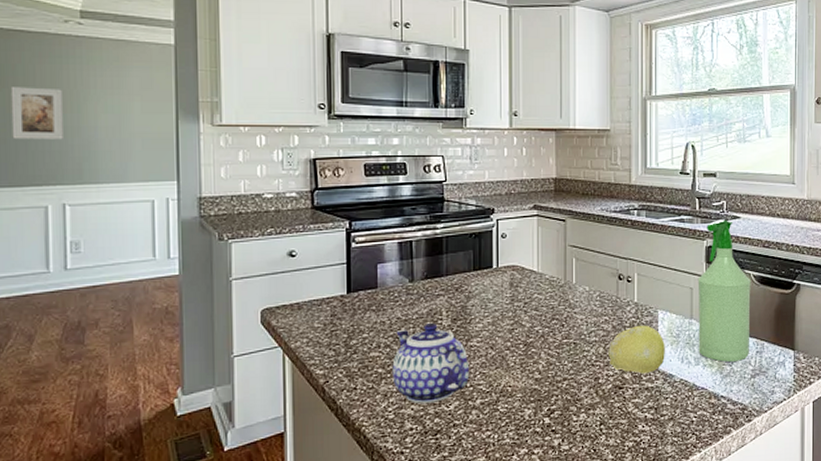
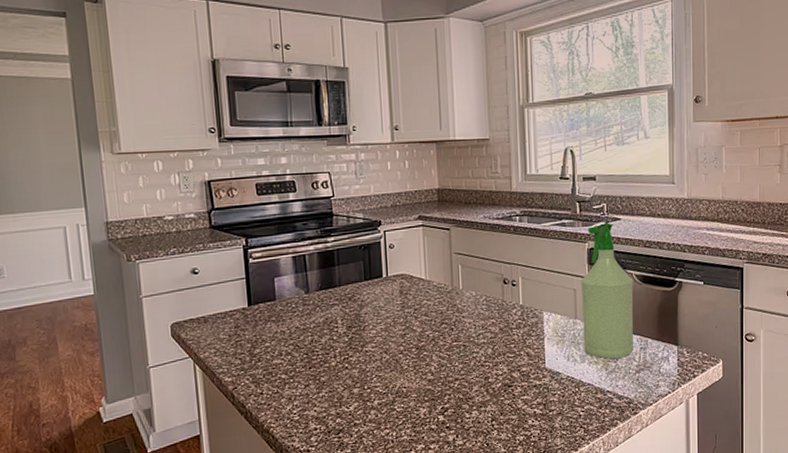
teapot: present [392,322,470,404] -> none [294,330,367,406]
fruit: present [608,325,665,374] -> none [497,326,551,372]

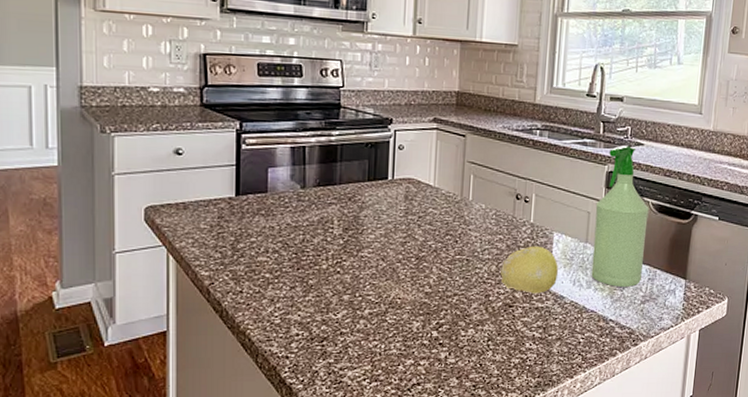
fruit: none [497,326,551,372] -> present [500,246,558,294]

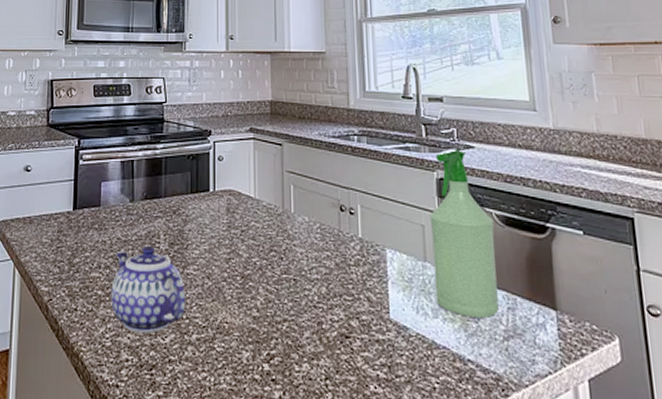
teapot: none [280,230,360,311] -> present [111,245,186,334]
fruit: present [500,246,558,294] -> none [332,264,397,323]

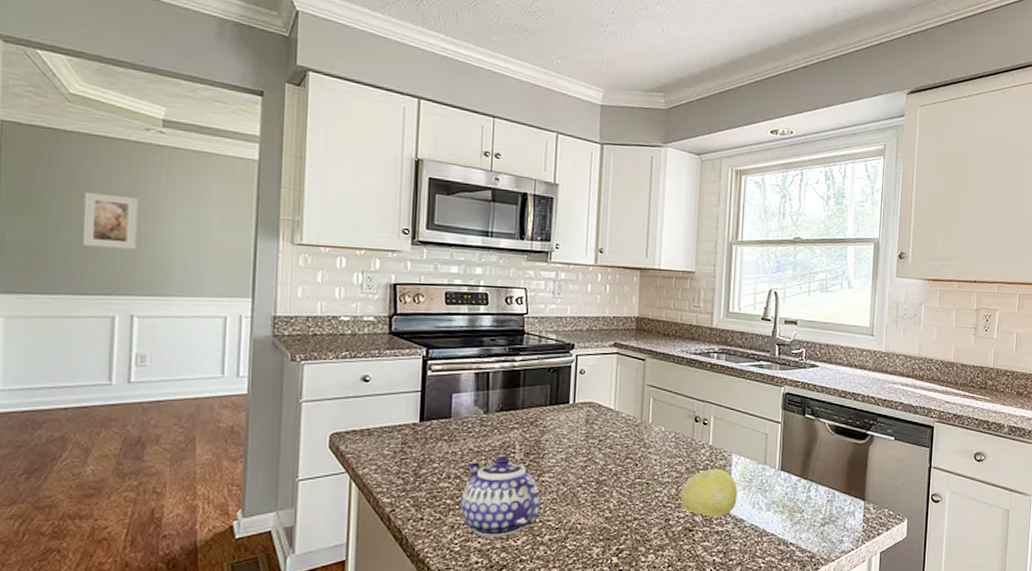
fruit: none [332,264,397,323] -> present [680,468,737,517]
spray bottle: present [429,149,499,318] -> none [770,367,826,509]

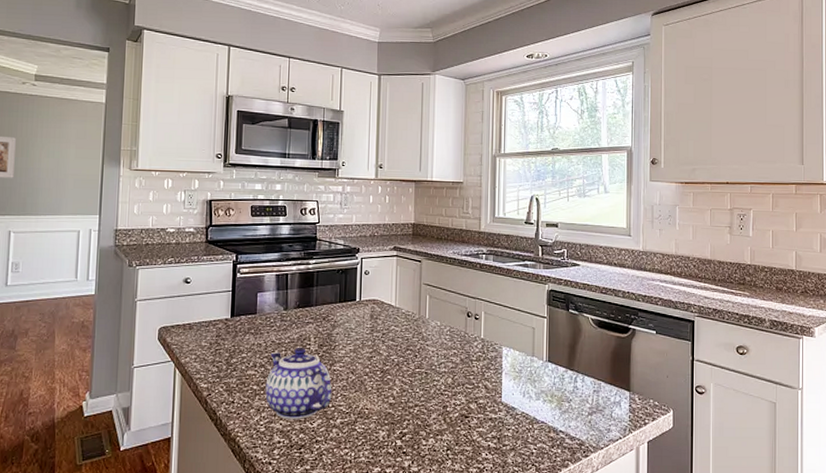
fruit: present [680,468,737,517] -> none [456,359,508,405]

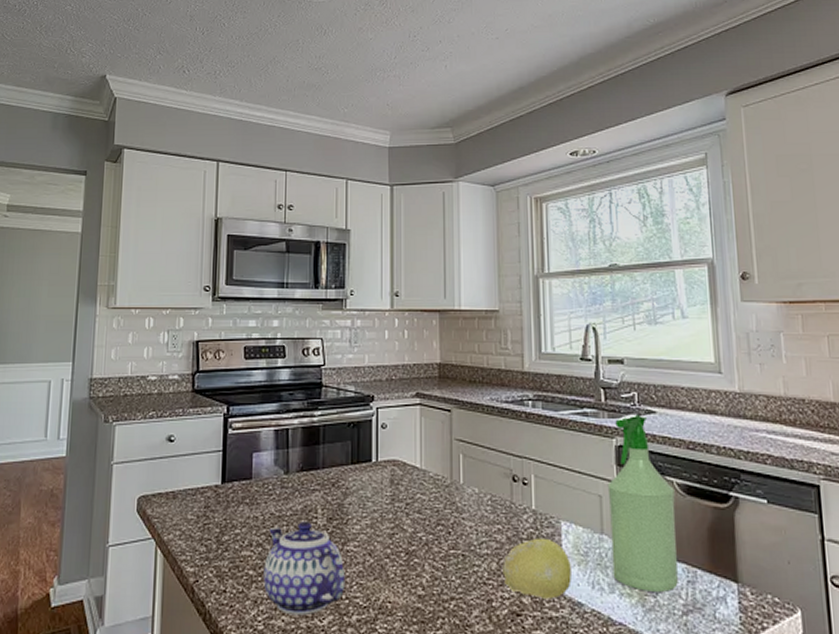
fruit: none [456,359,508,405] -> present [503,538,571,599]
spray bottle: none [539,266,589,399] -> present [607,414,678,592]

